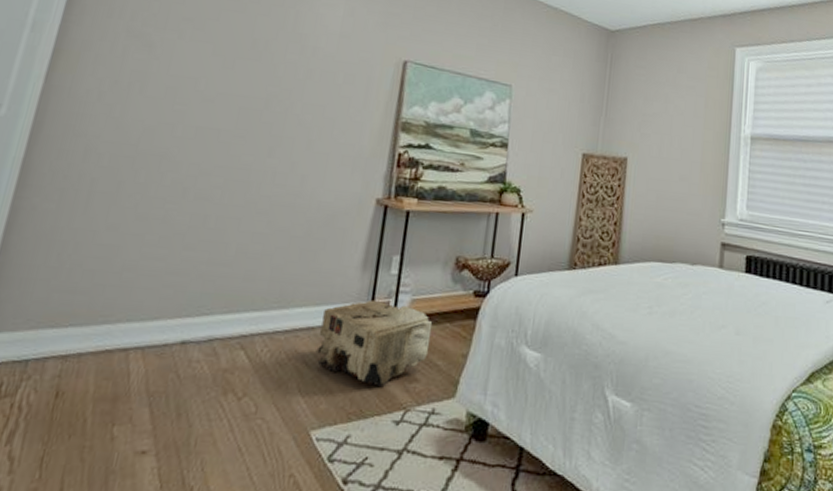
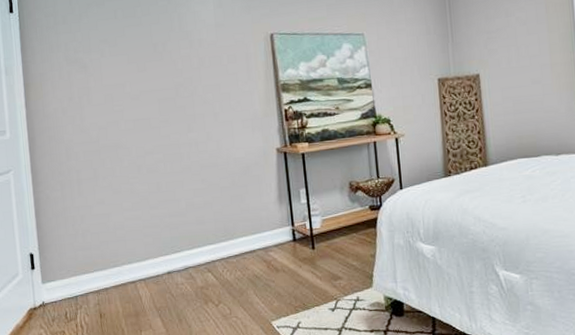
pouf: present [316,299,433,388] -> none [259,224,345,287]

